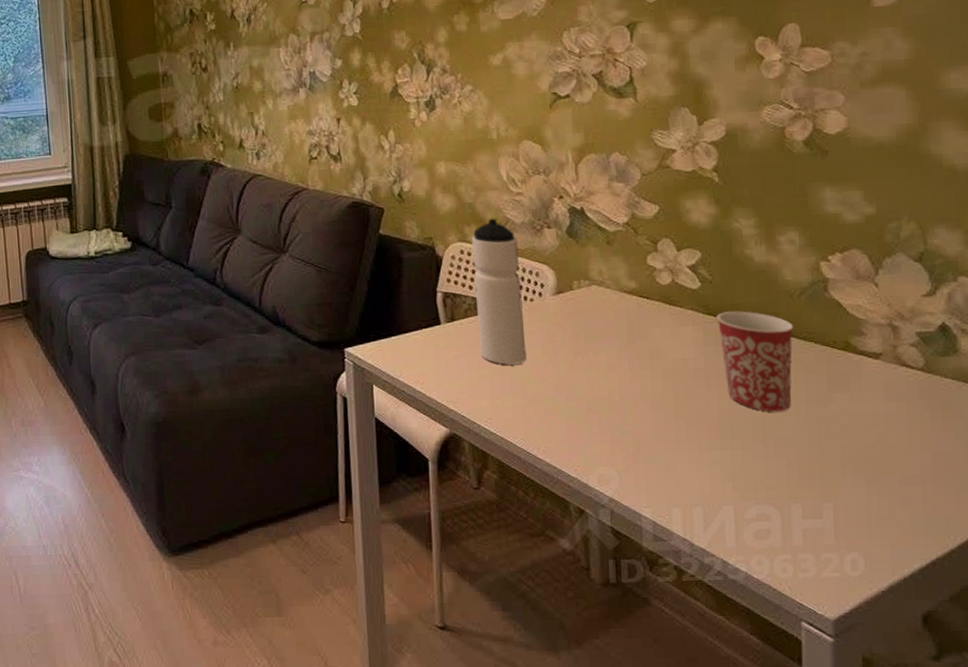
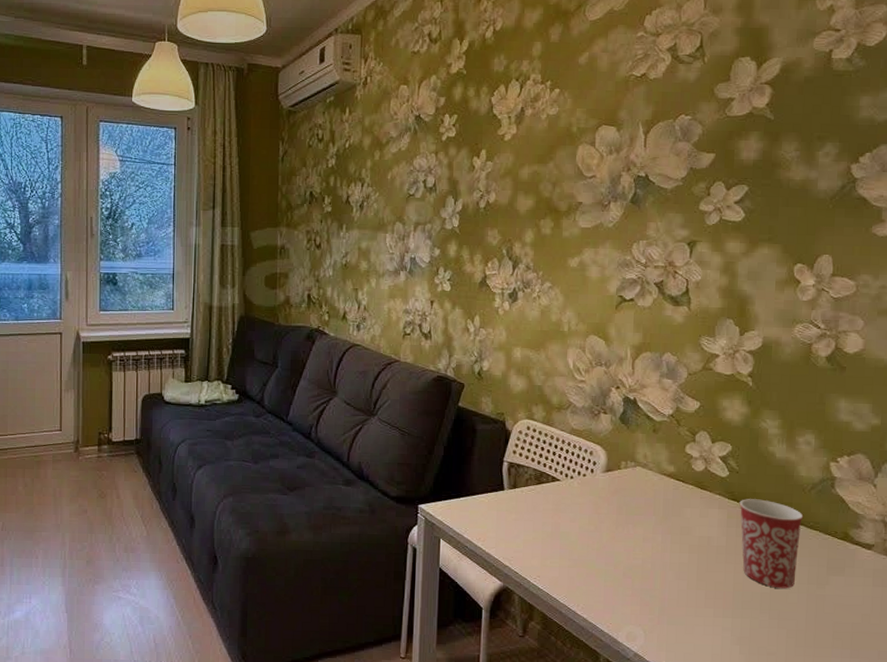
water bottle: present [472,218,527,365] -> none [535,400,577,530]

